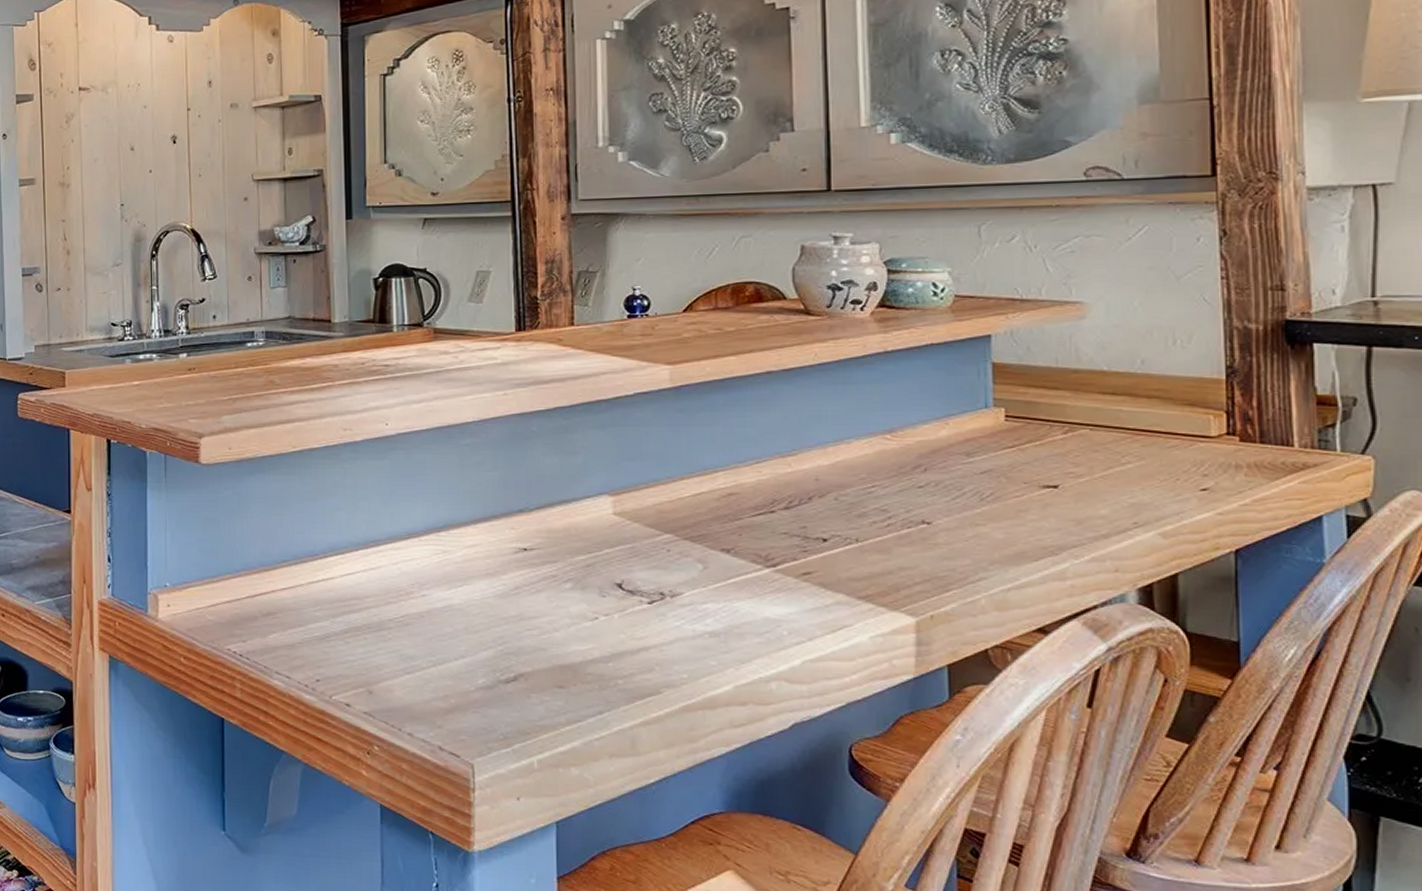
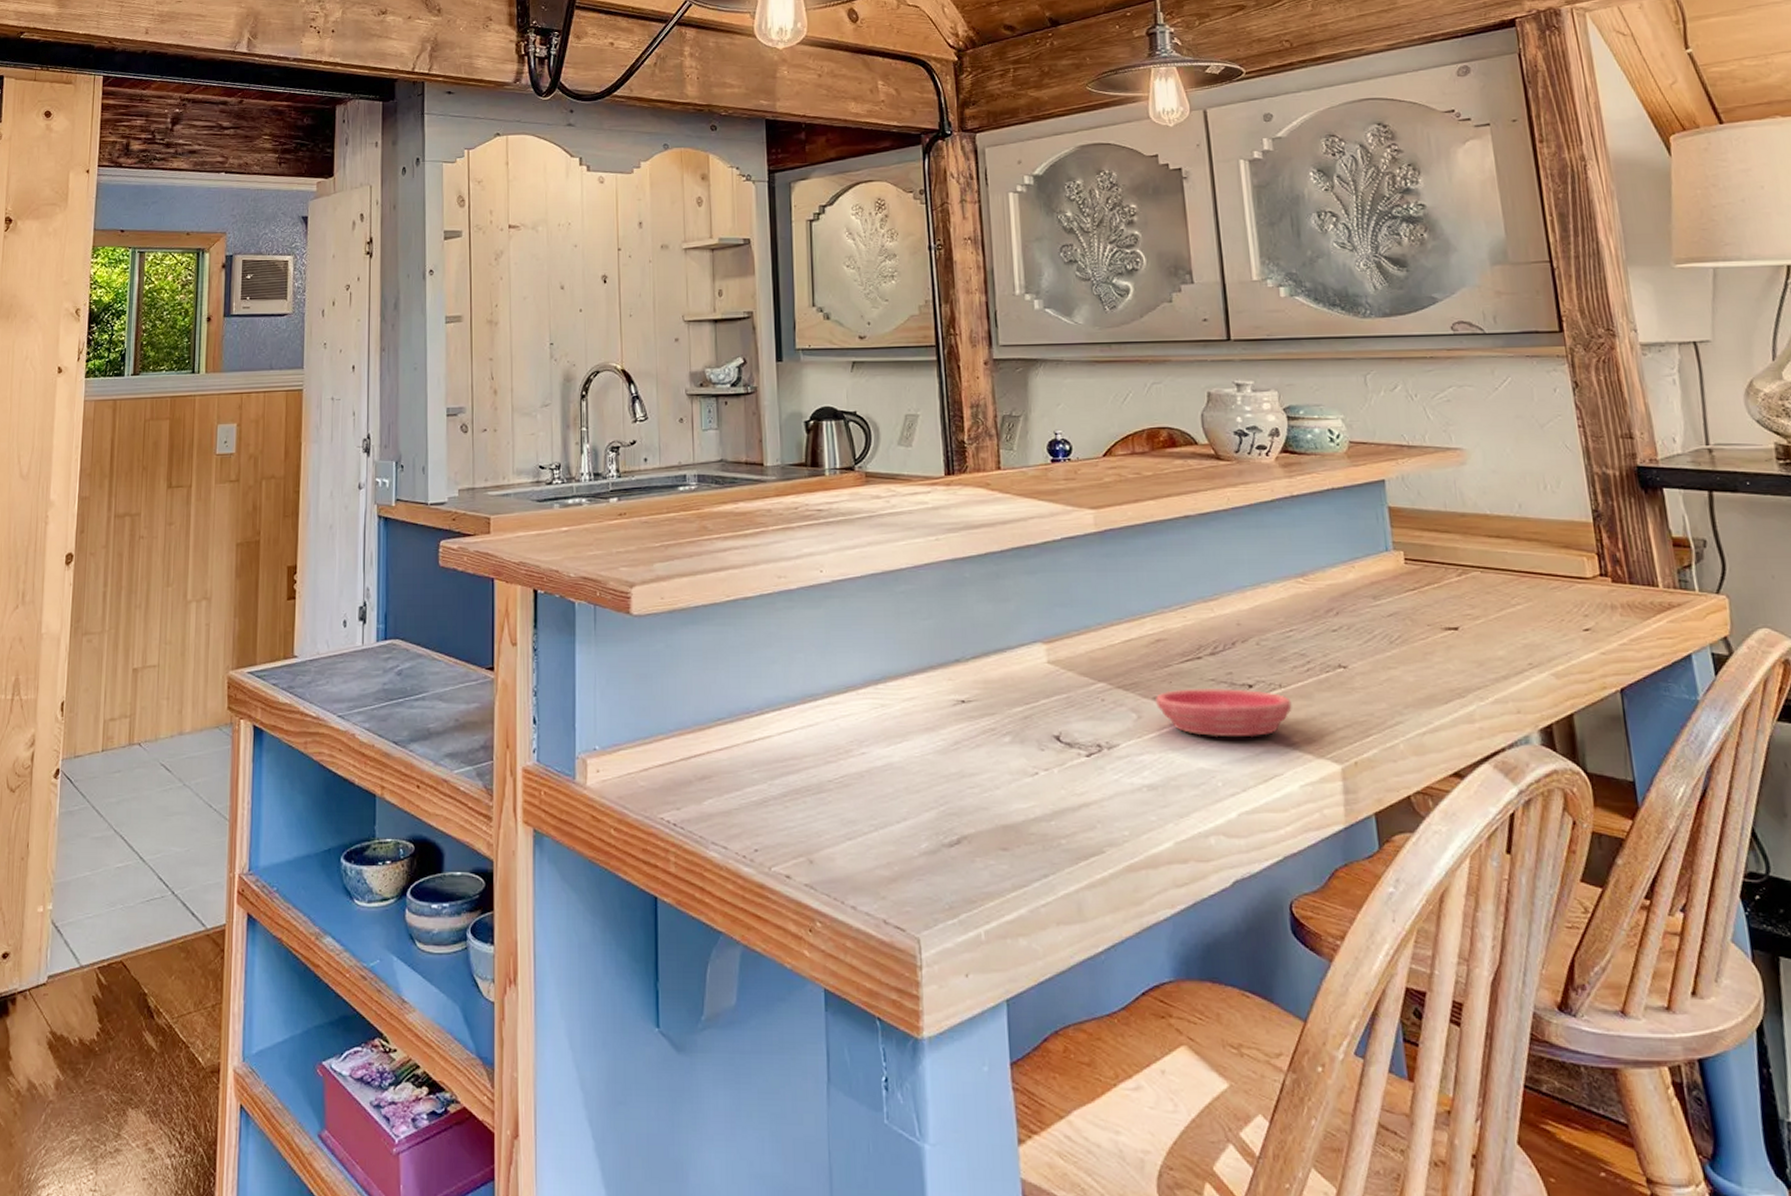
saucer: none [724,541,868,588] -> present [1156,689,1292,736]

